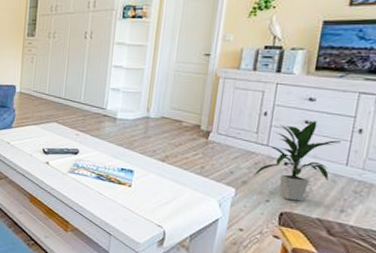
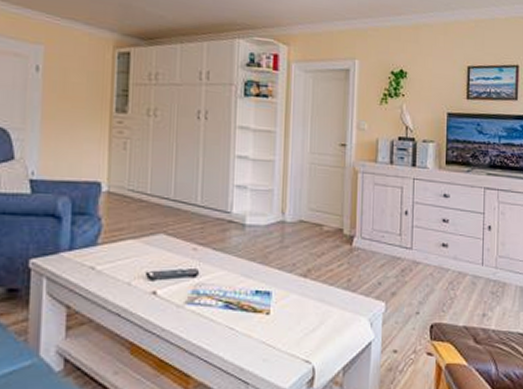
indoor plant: present [253,120,341,202] -> none [401,218,475,309]

